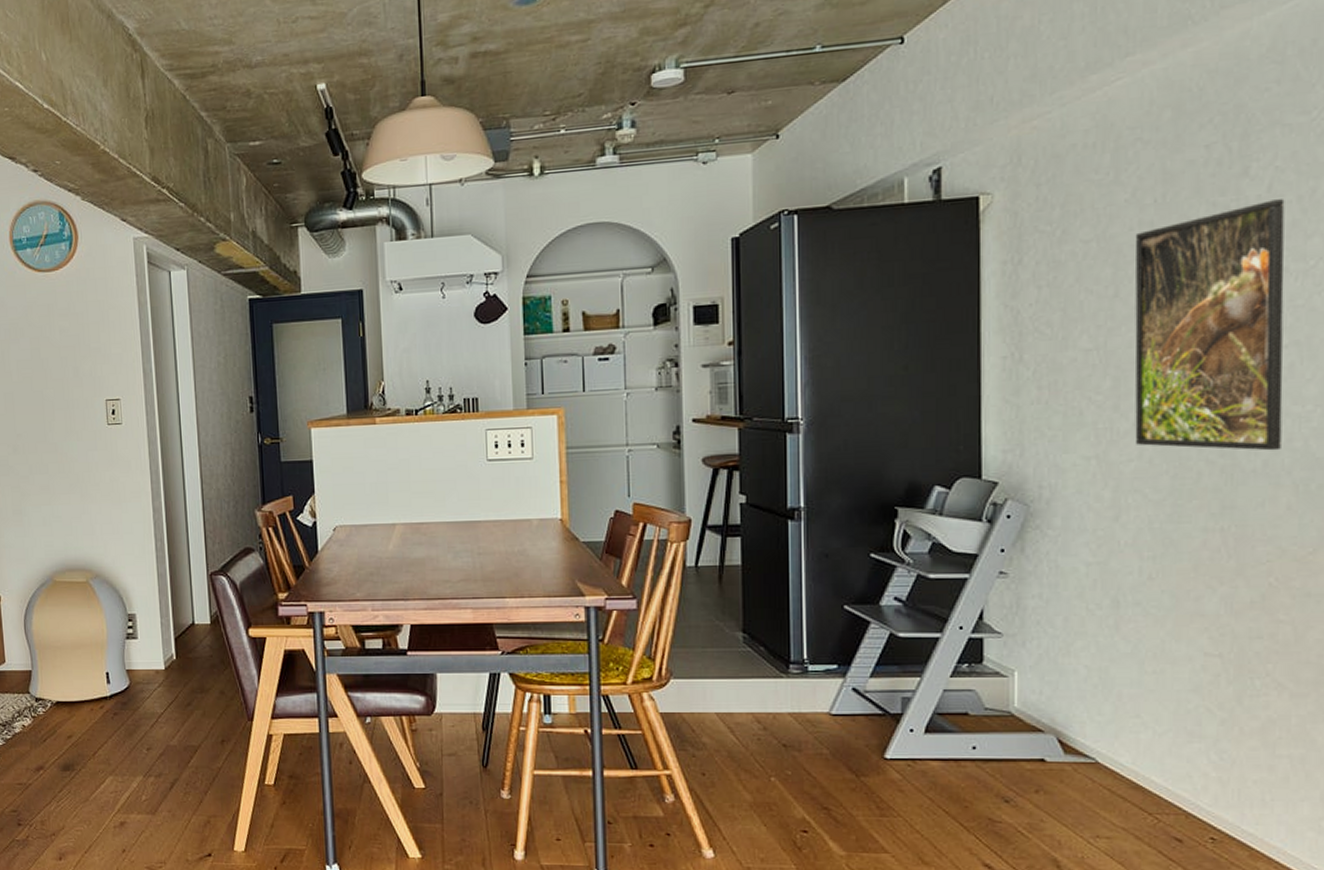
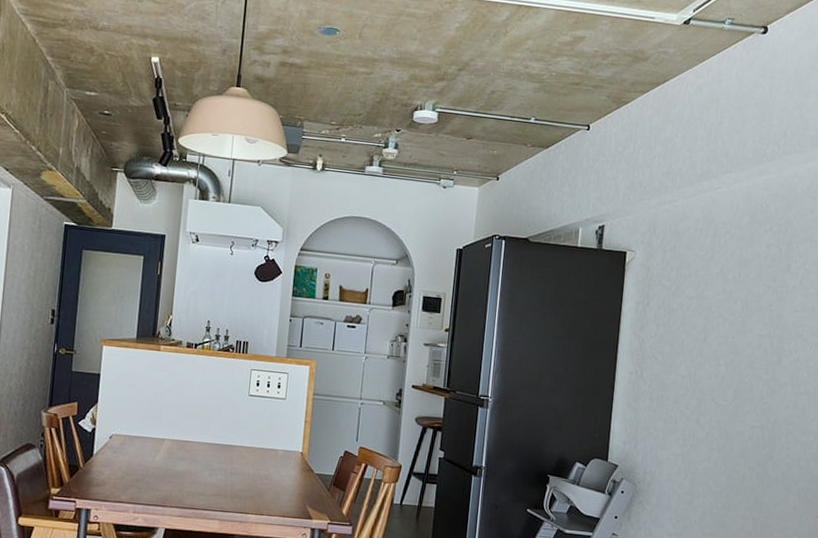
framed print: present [1134,199,1285,451] -> none [707,290,809,466]

